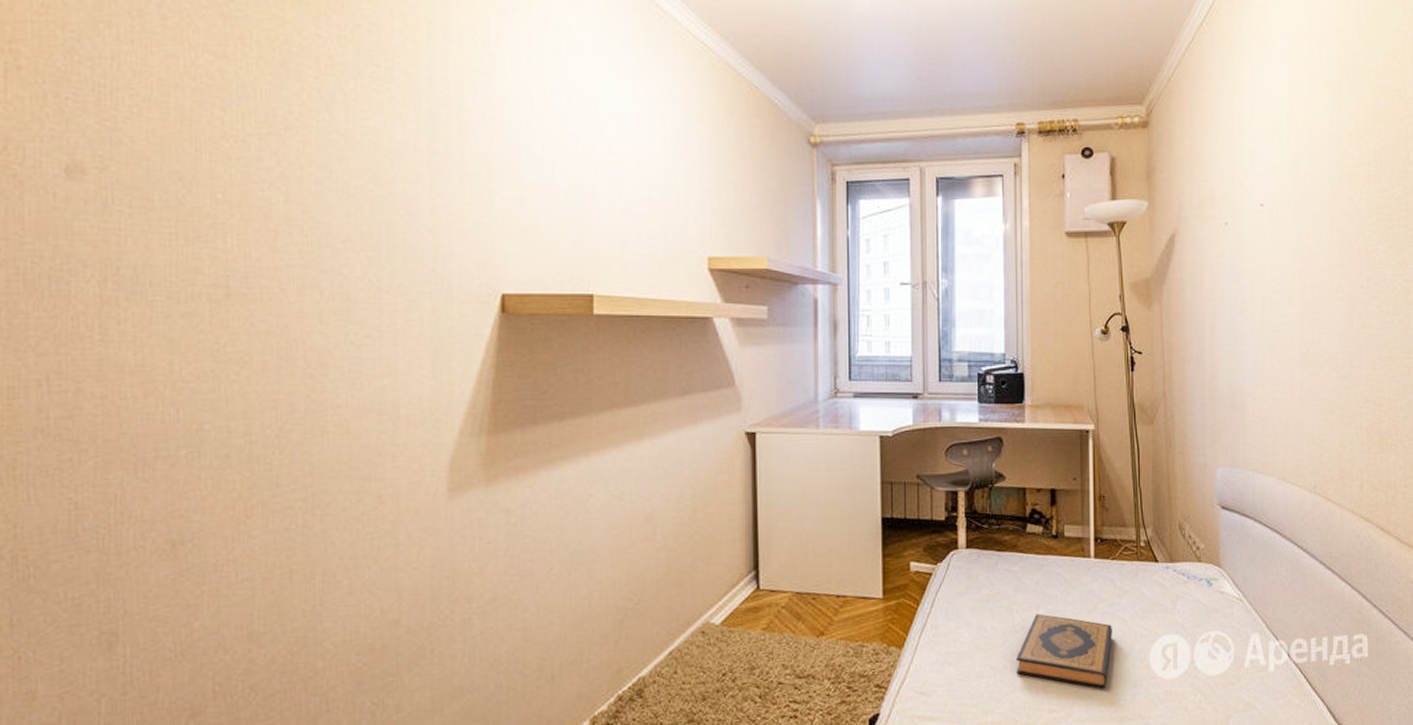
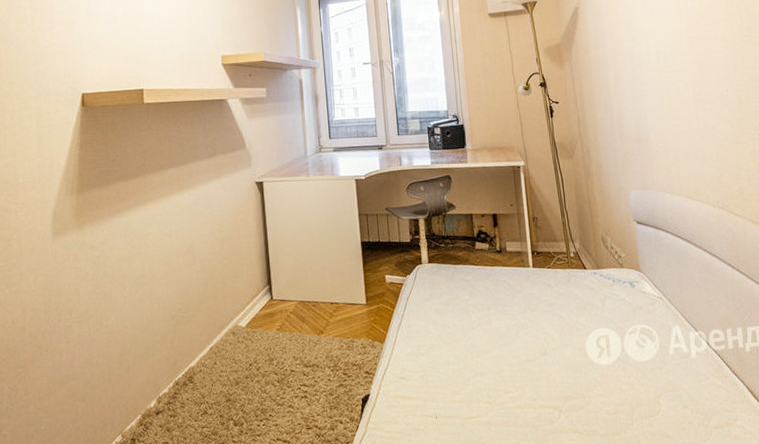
hardback book: present [1016,613,1113,688] -> none [475,313,554,373]

